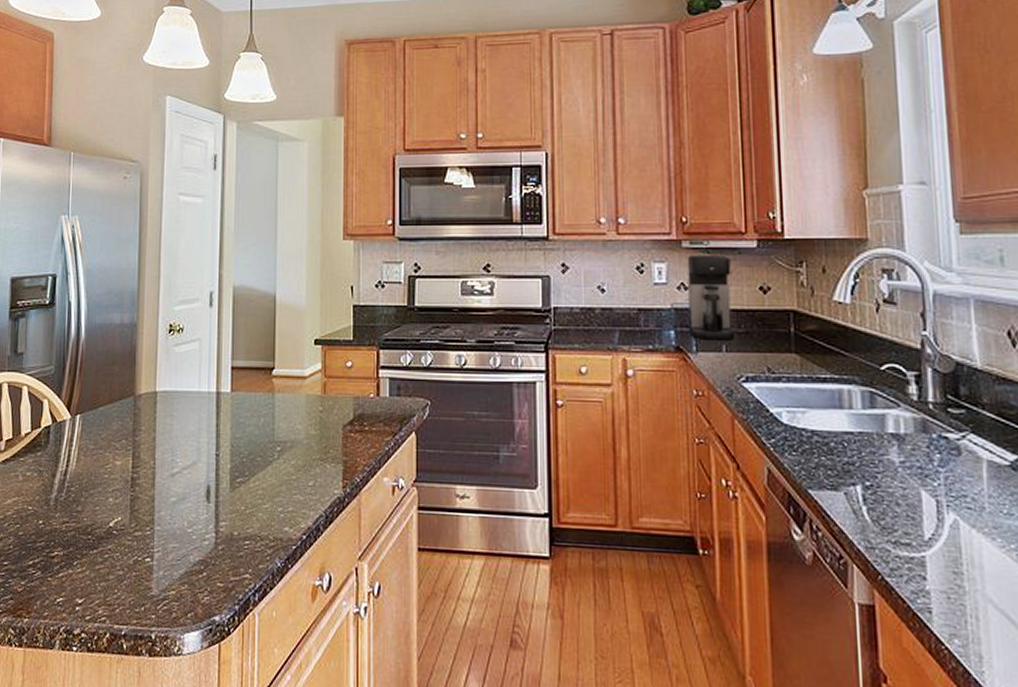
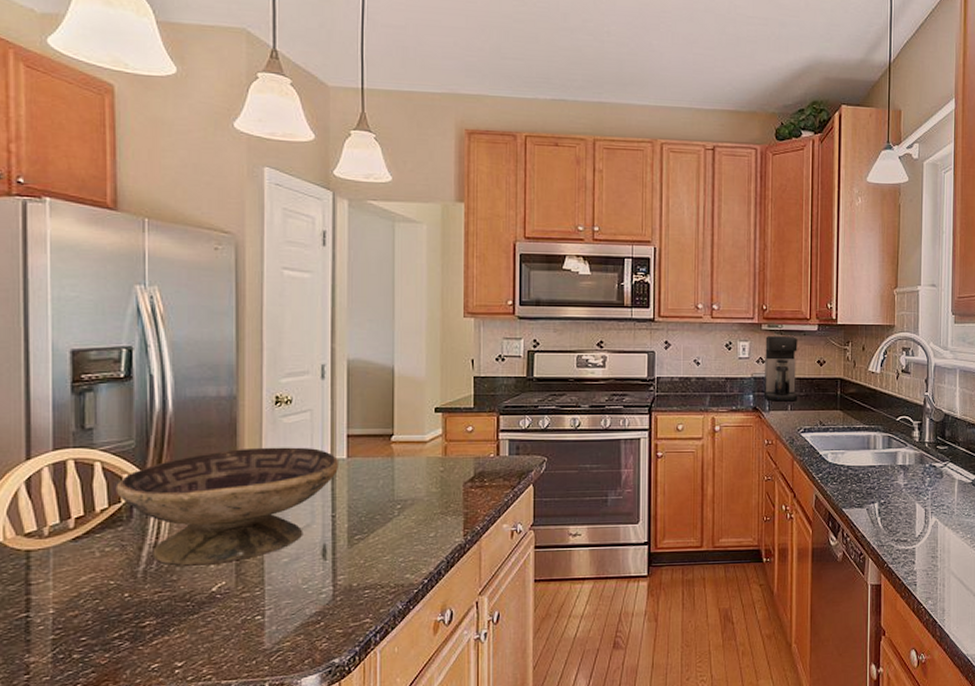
decorative bowl: none [37,377,223,498] -> present [115,447,338,566]

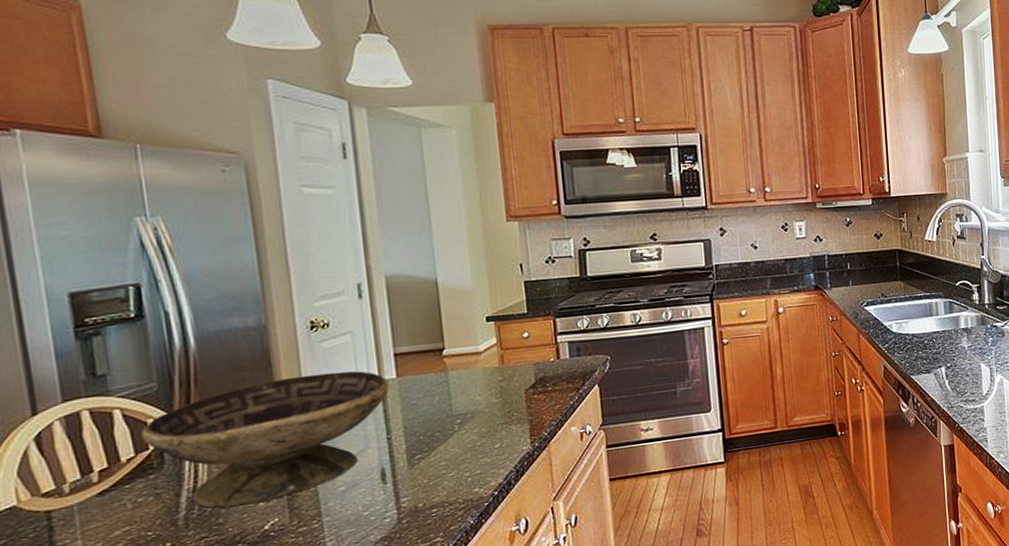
coffee maker: present [763,336,798,402] -> none [821,212,859,279]

